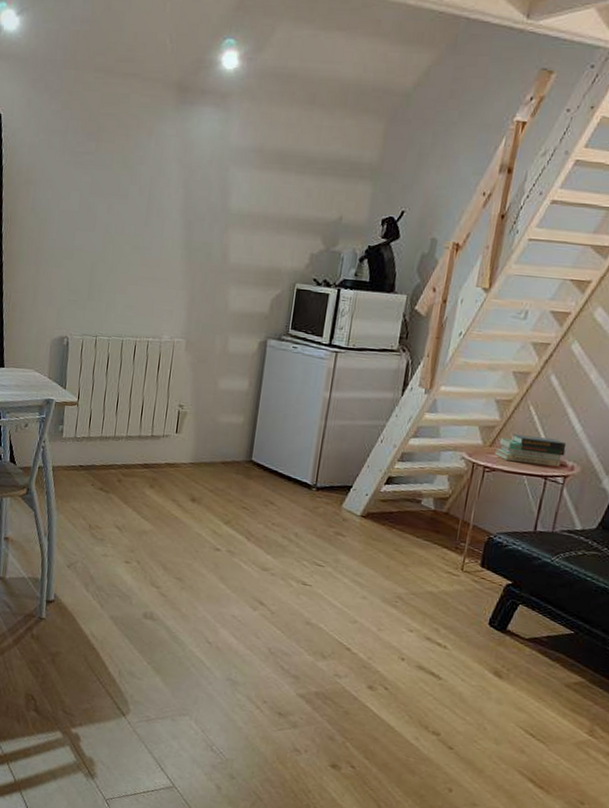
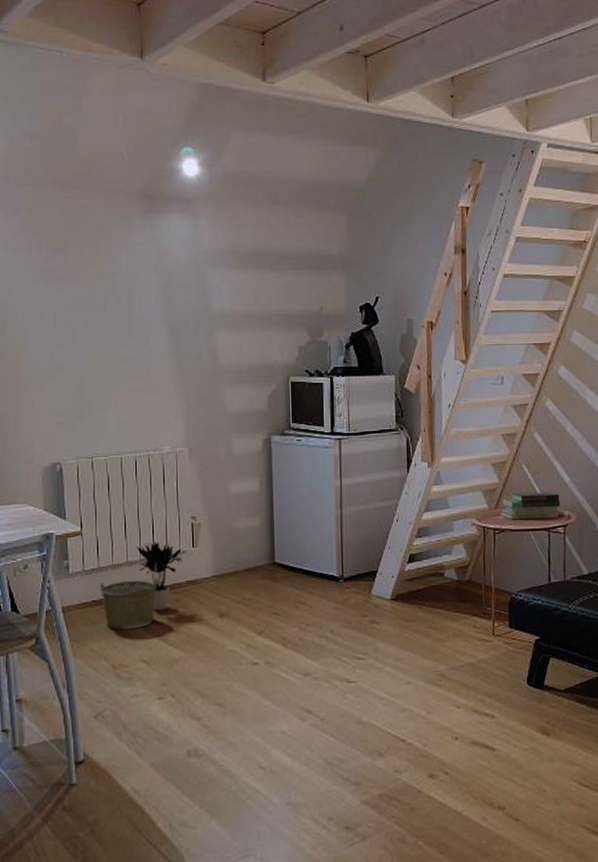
basket: none [87,451,138,498] -> present [100,580,156,630]
potted plant: none [124,421,166,485] -> present [137,541,182,611]

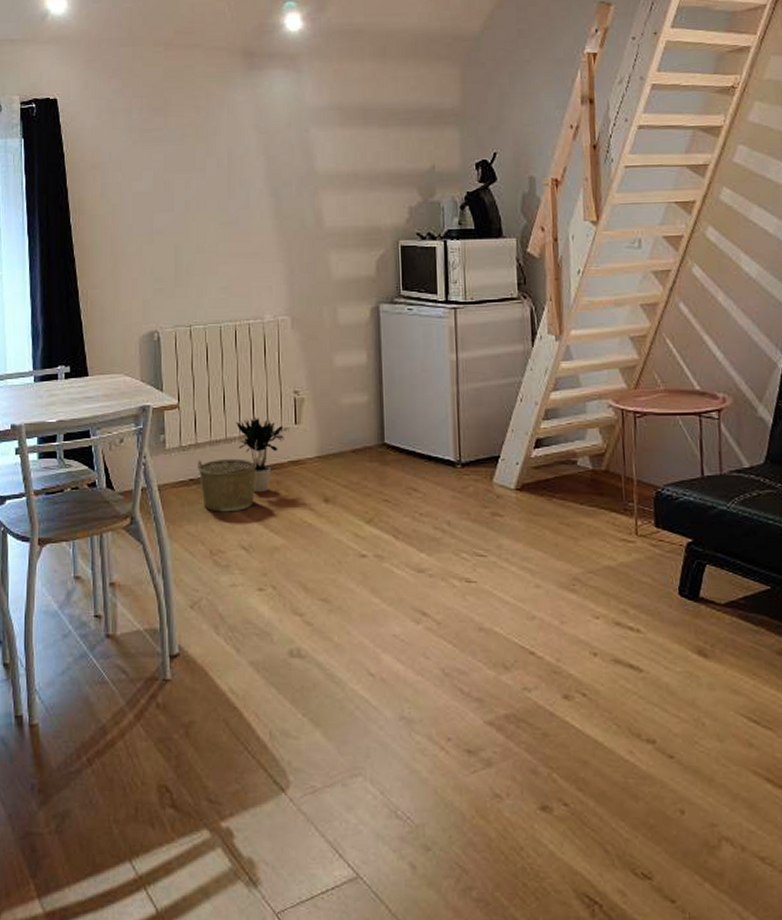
books: present [500,492,561,519] -> none [641,371,713,401]

